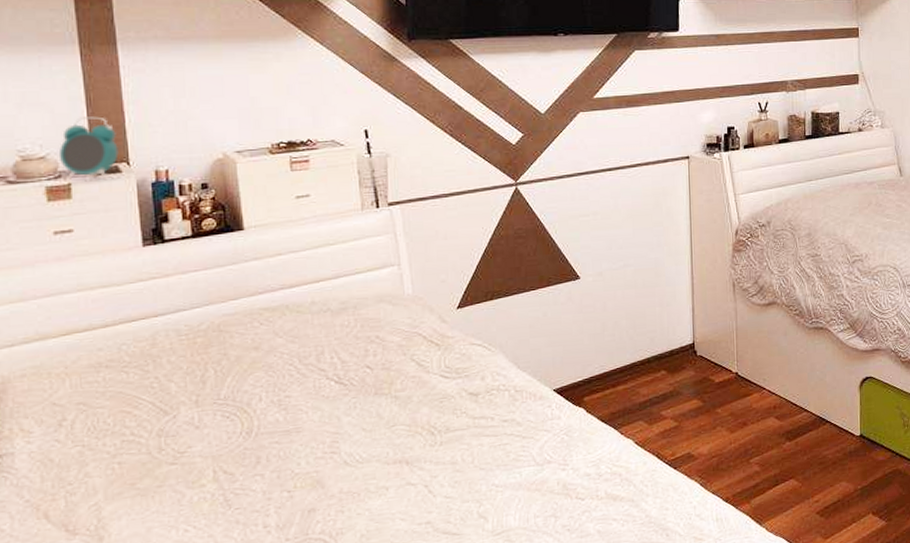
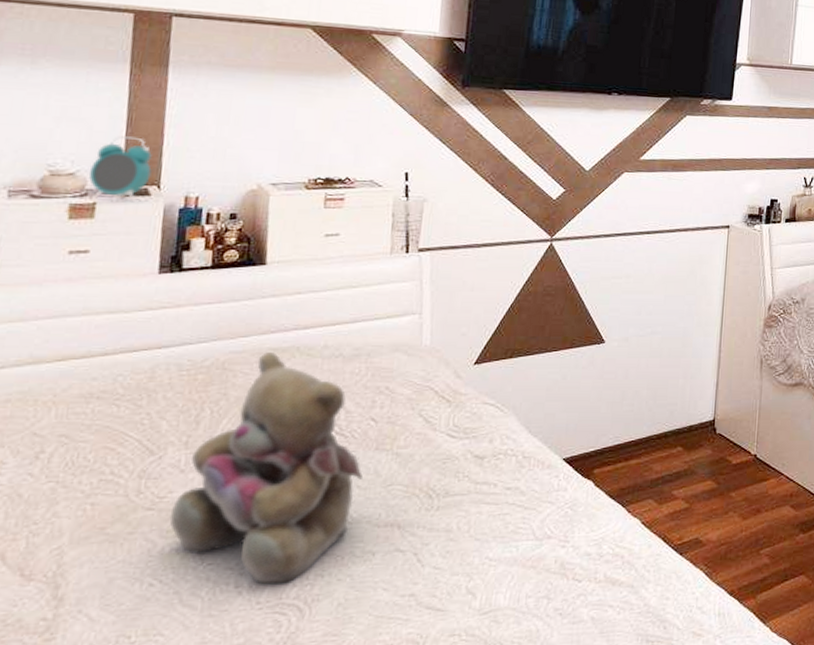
teddy bear: none [192,312,366,524] -> present [169,352,363,585]

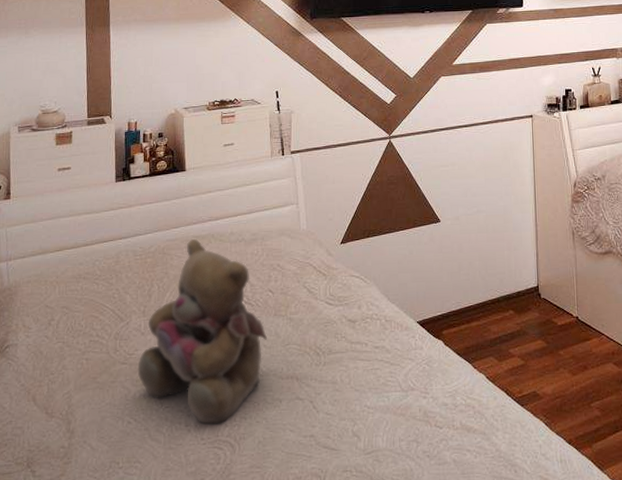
alarm clock: present [88,136,152,201] -> none [66,80,105,129]

